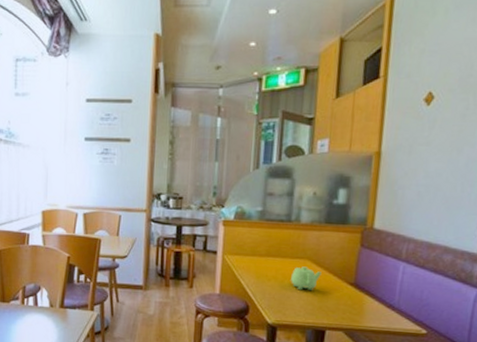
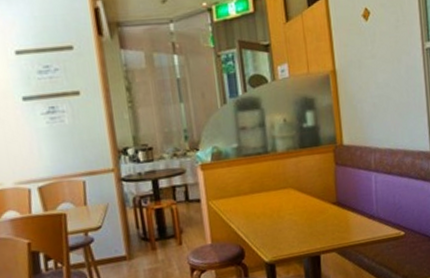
teapot: present [291,266,322,291] -> none [278,195,306,221]

